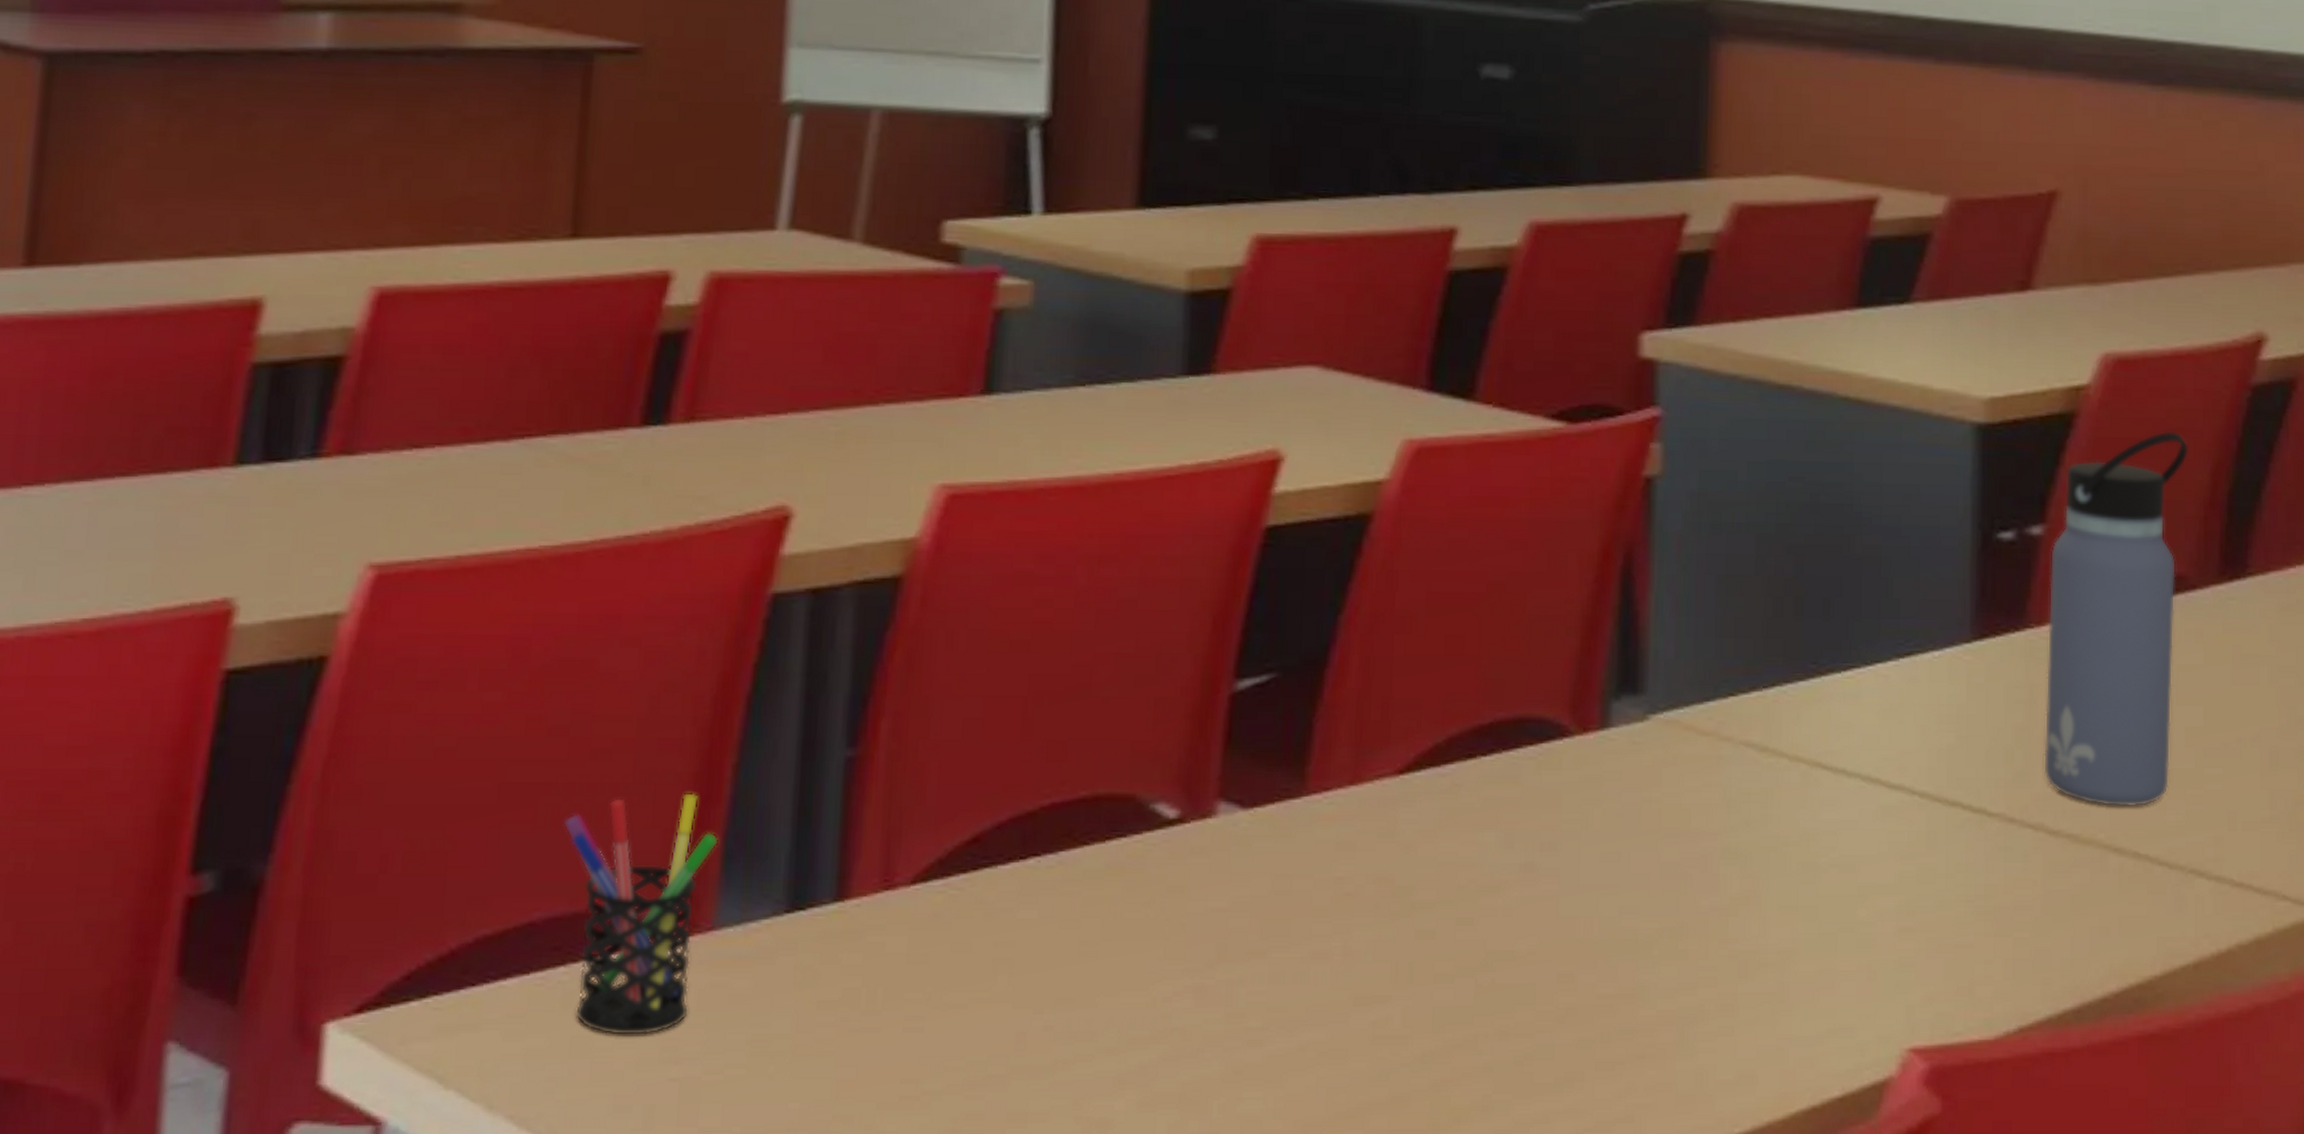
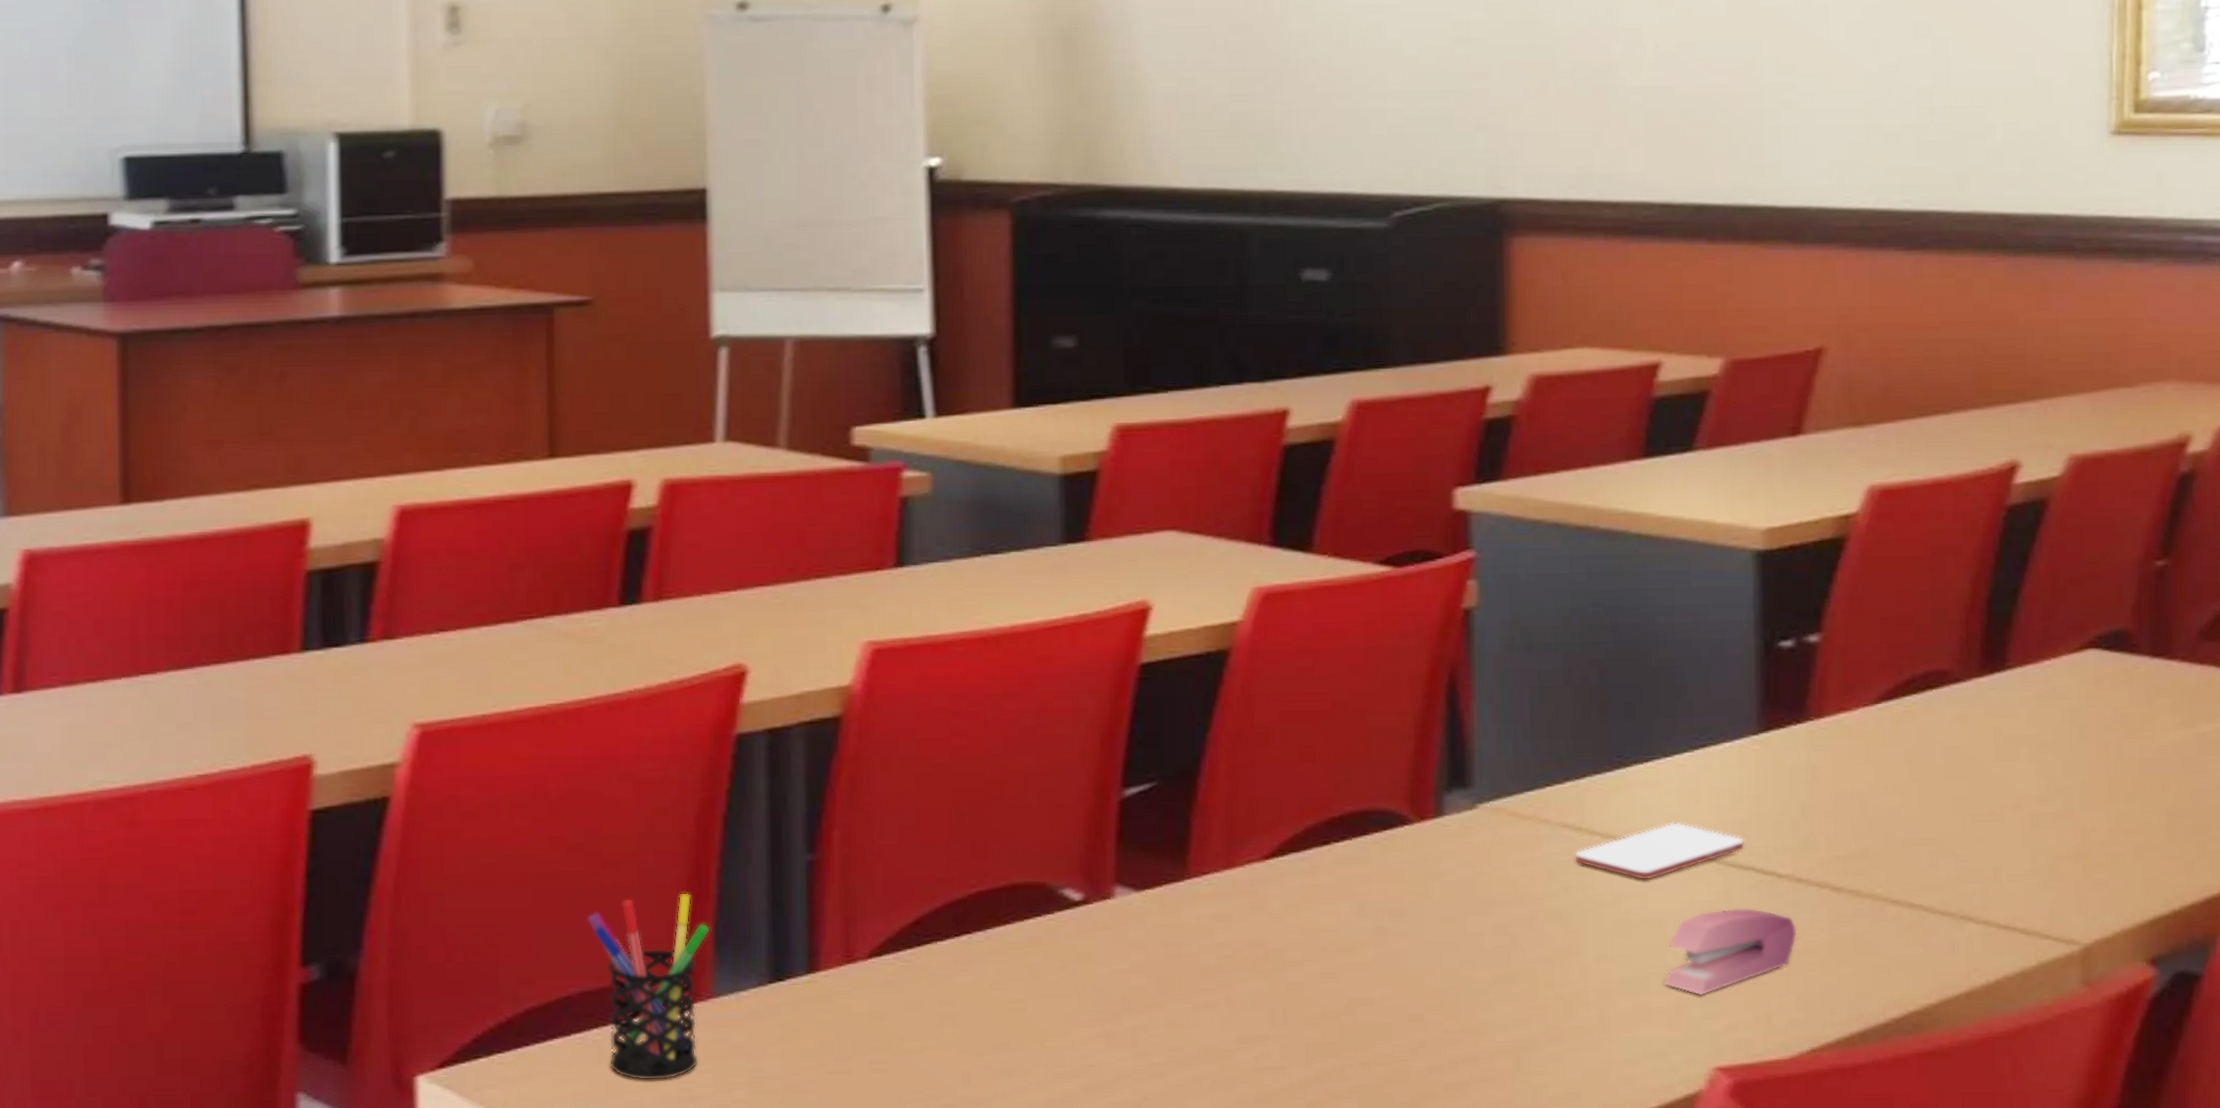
smartphone: none [1759,745,1953,816] -> present [1575,822,1745,881]
stapler: none [1855,852,2007,959] -> present [1664,907,1797,996]
water bottle: present [2043,431,2189,807] -> none [1825,549,1951,867]

